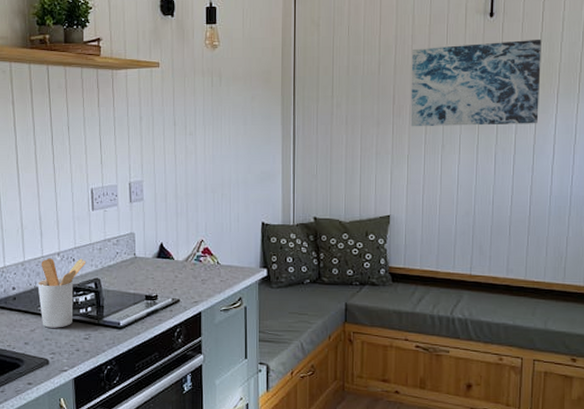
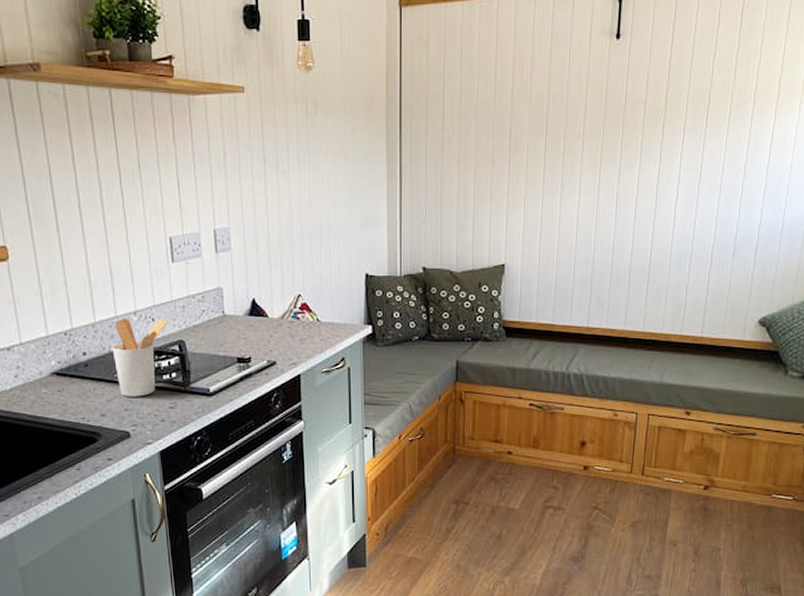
wall art: present [410,39,542,127] -> none [528,65,670,165]

